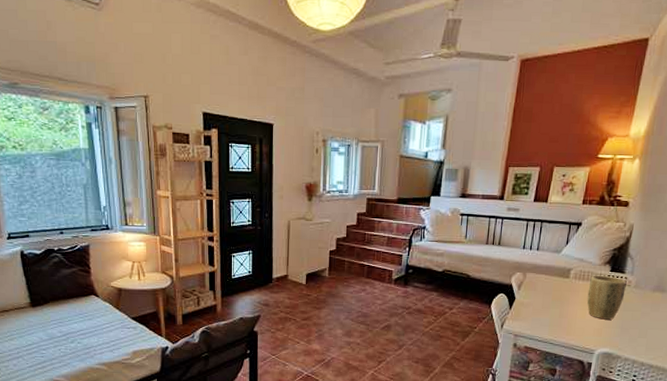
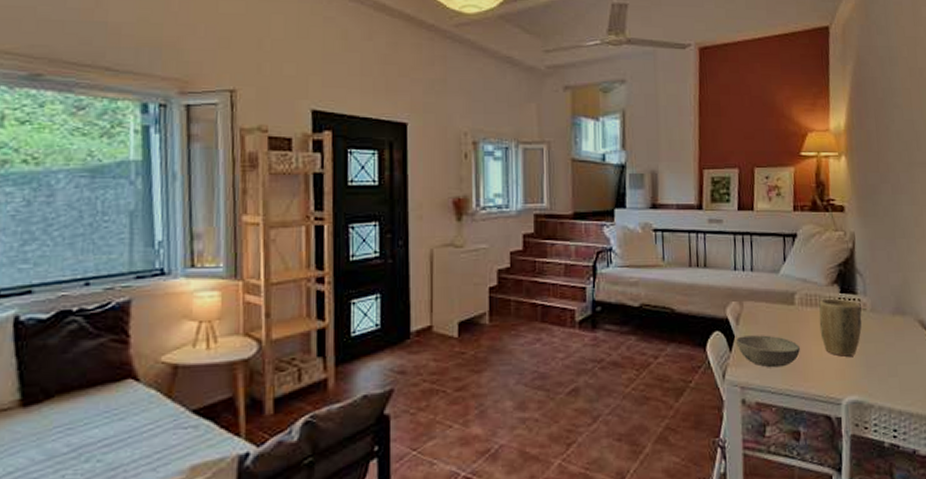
bowl: none [515,298,568,323] -> present [735,335,801,368]

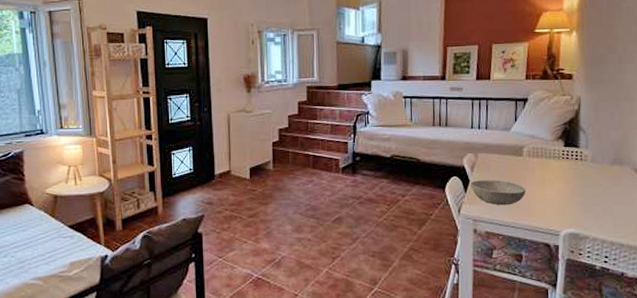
plant pot: present [819,298,862,357] -> none [544,151,583,198]

